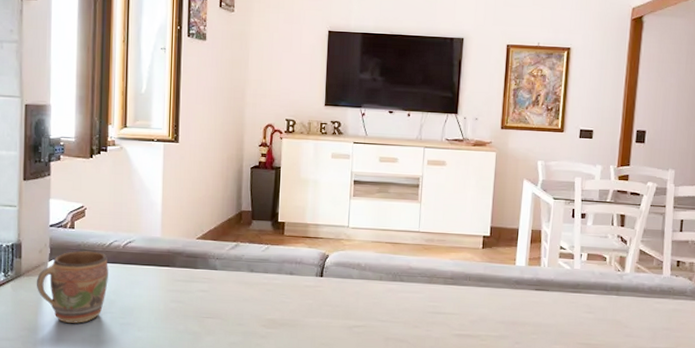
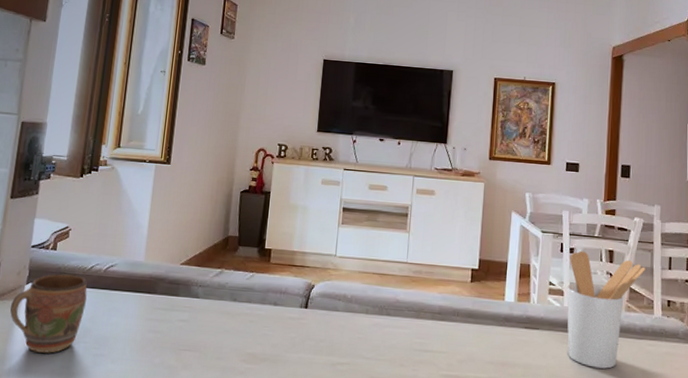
utensil holder: none [576,216,656,325] -> present [567,250,645,369]

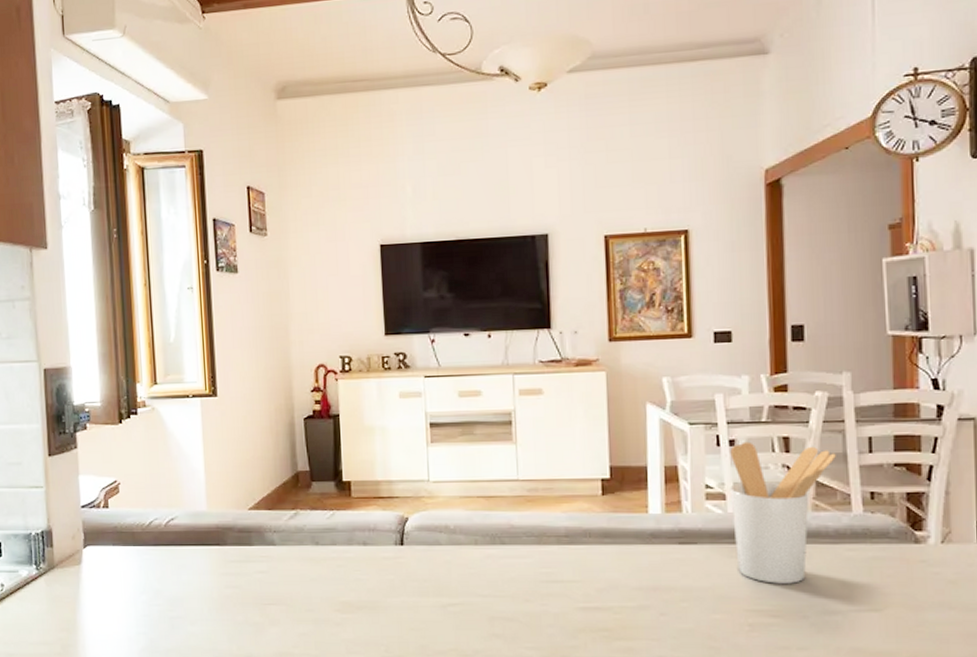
mug: present [10,273,87,353] -> none [71,533,152,620]

